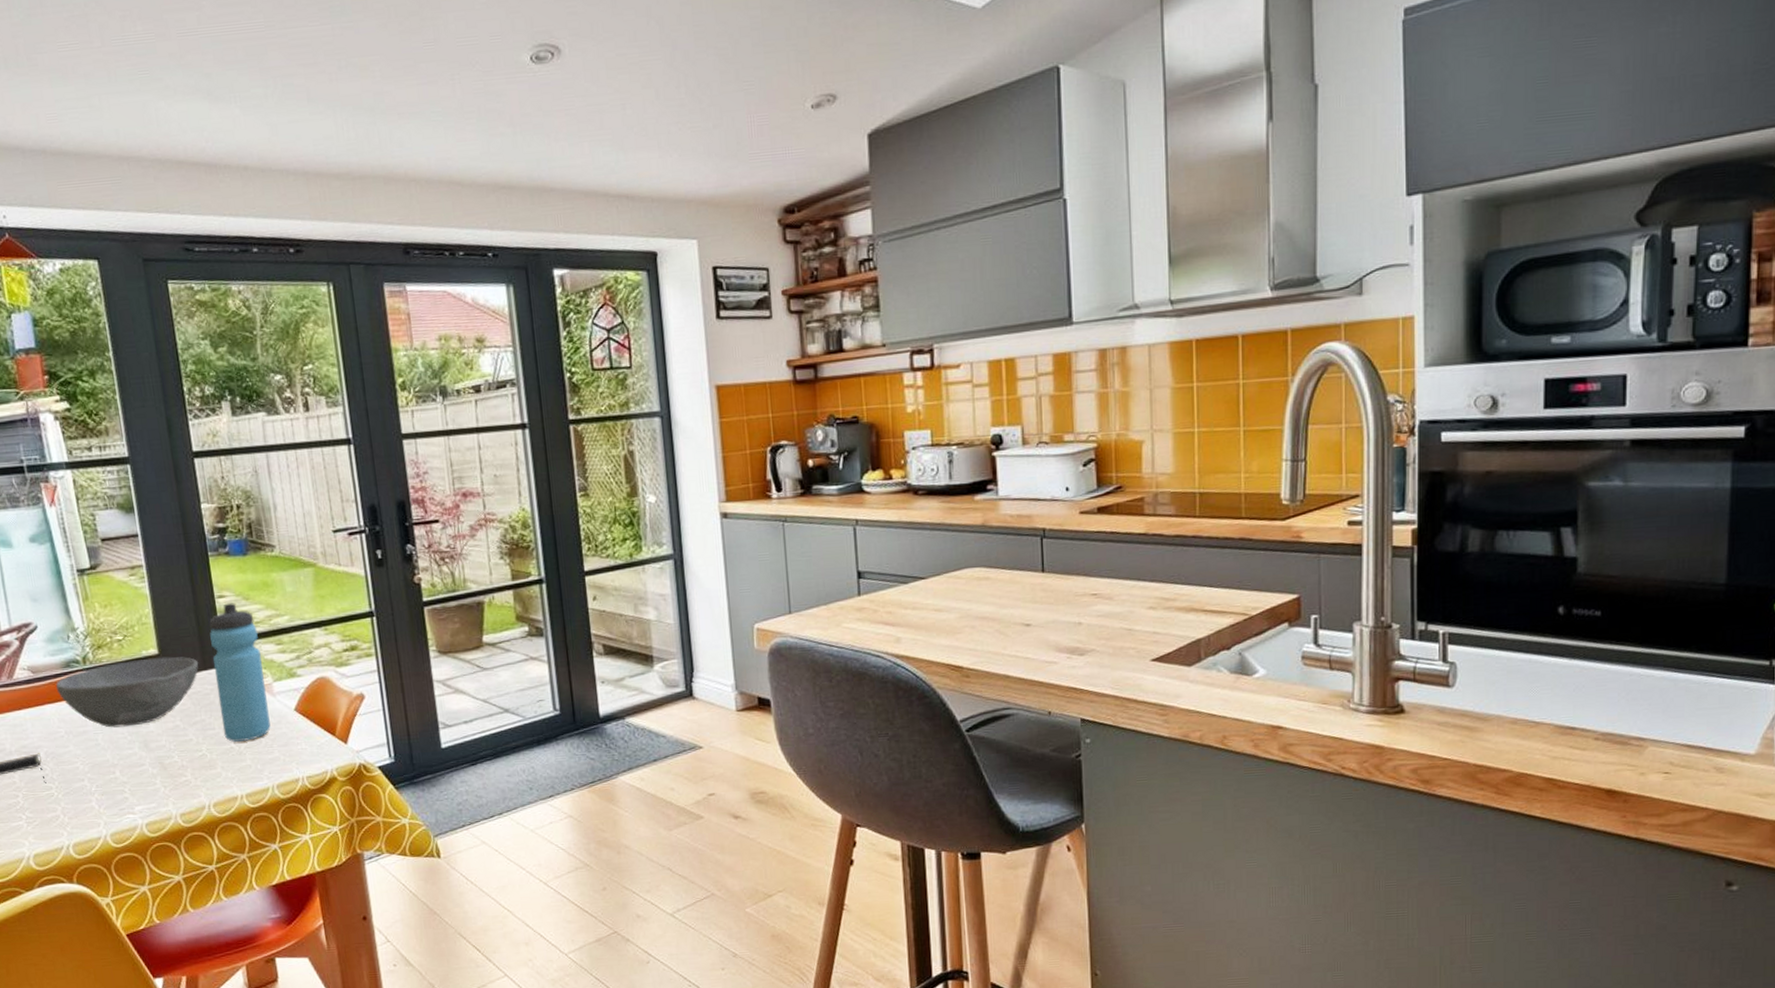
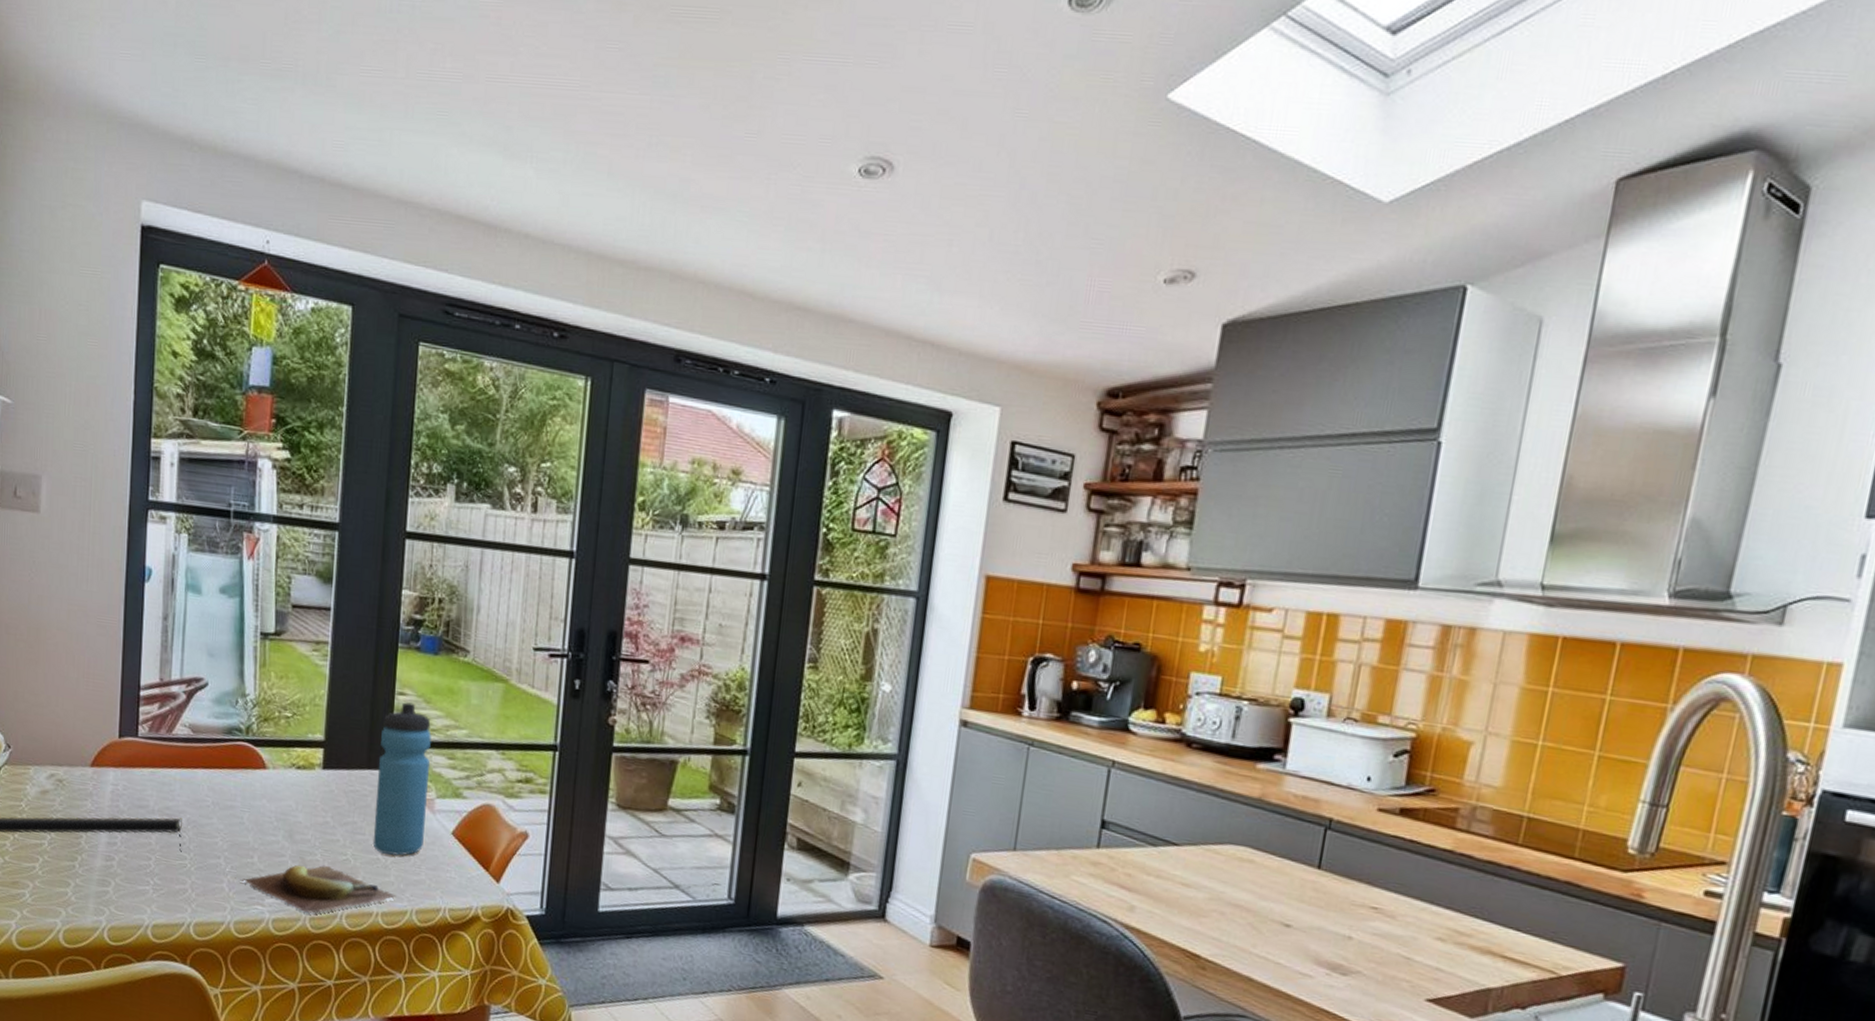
bowl: present [55,656,199,728] -> none [212,740,364,813]
banana: none [107,765,256,811] -> present [240,865,397,913]

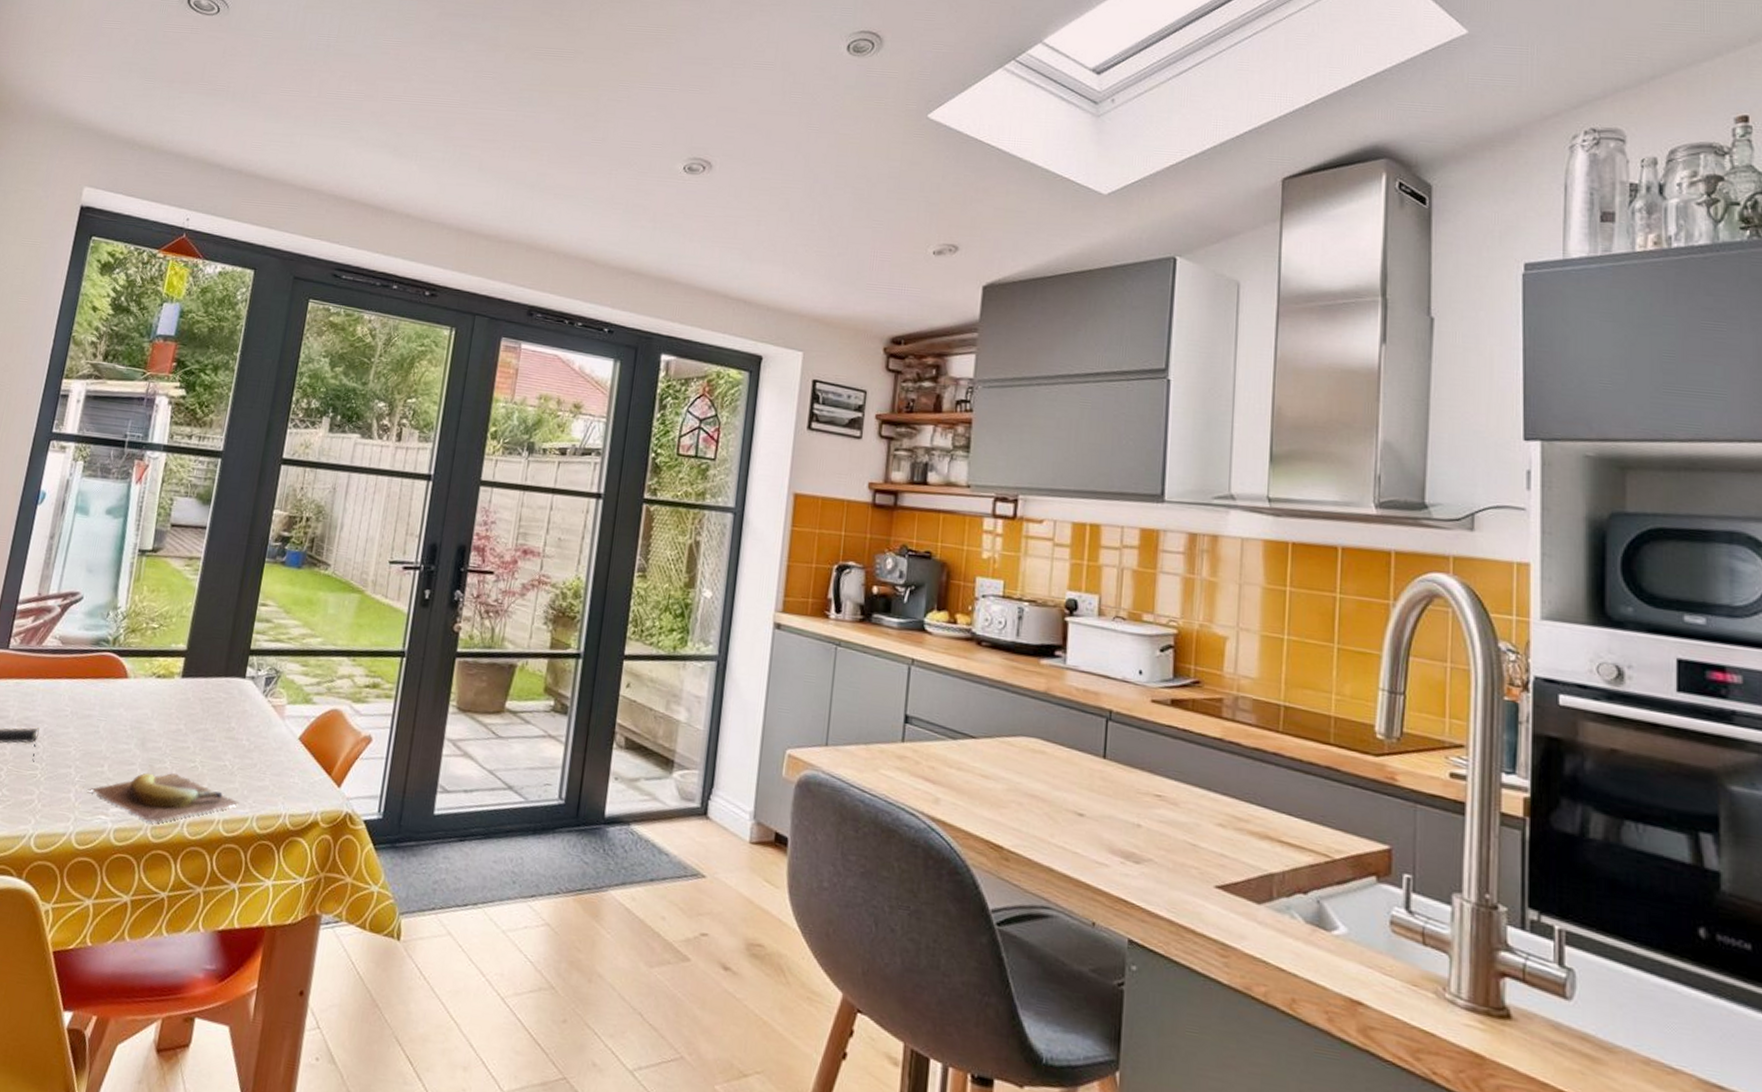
water bottle: present [372,702,432,856] -> none [221,612,289,762]

